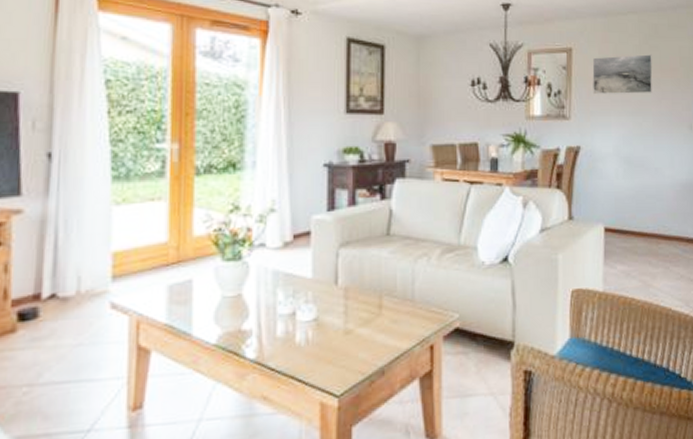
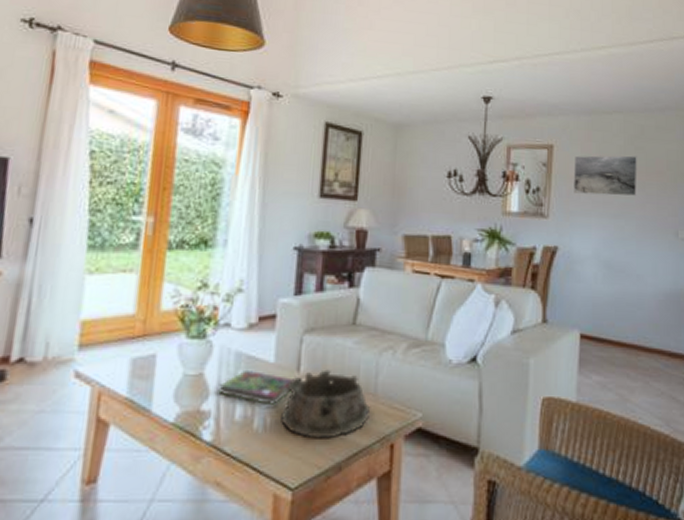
book: none [258,287,333,319] -> present [218,371,294,405]
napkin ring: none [322,280,408,347] -> present [281,369,370,439]

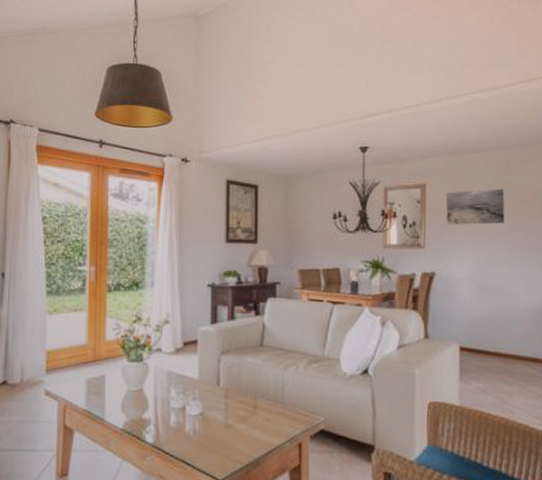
book: present [218,371,294,405] -> none [155,386,215,413]
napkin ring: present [281,369,370,439] -> none [207,383,279,440]

